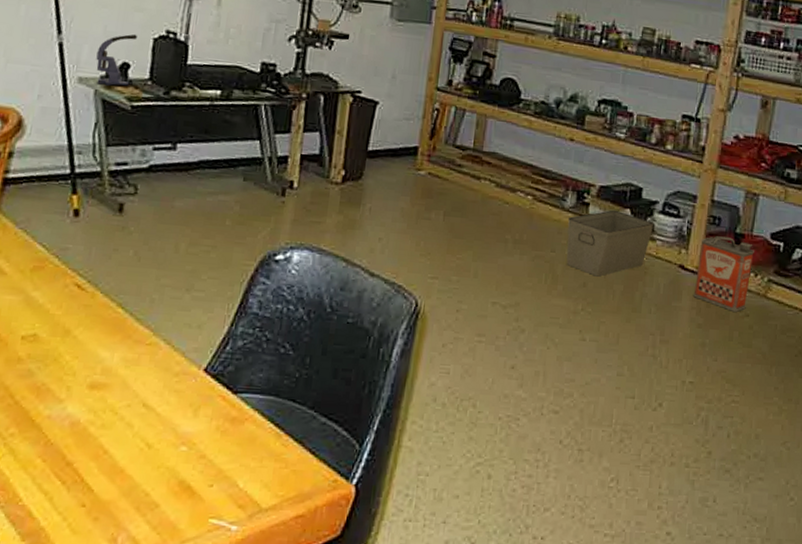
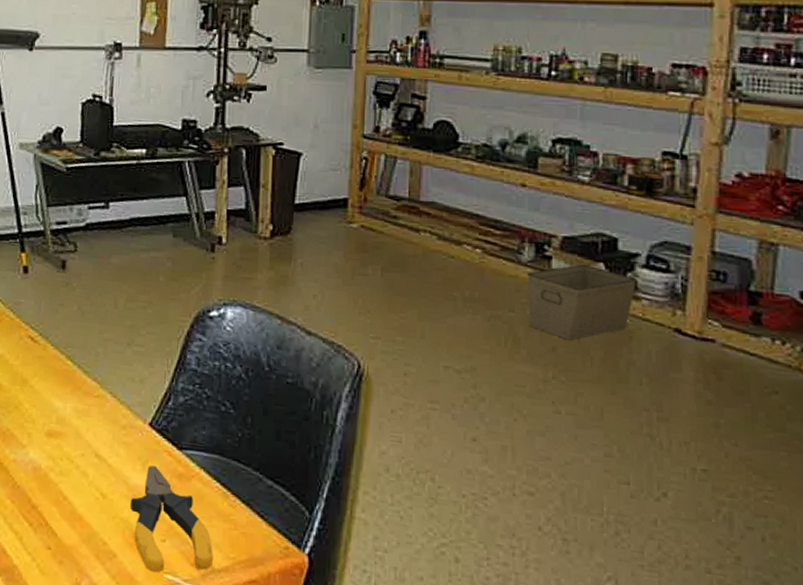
hand press: present [96,34,137,87] -> none [33,100,67,150]
pliers: none [177,411,262,519] -> present [130,465,213,573]
paint can: none [652,128,682,154] -> present [626,167,665,198]
fuel can: present [693,236,754,312] -> none [697,295,778,388]

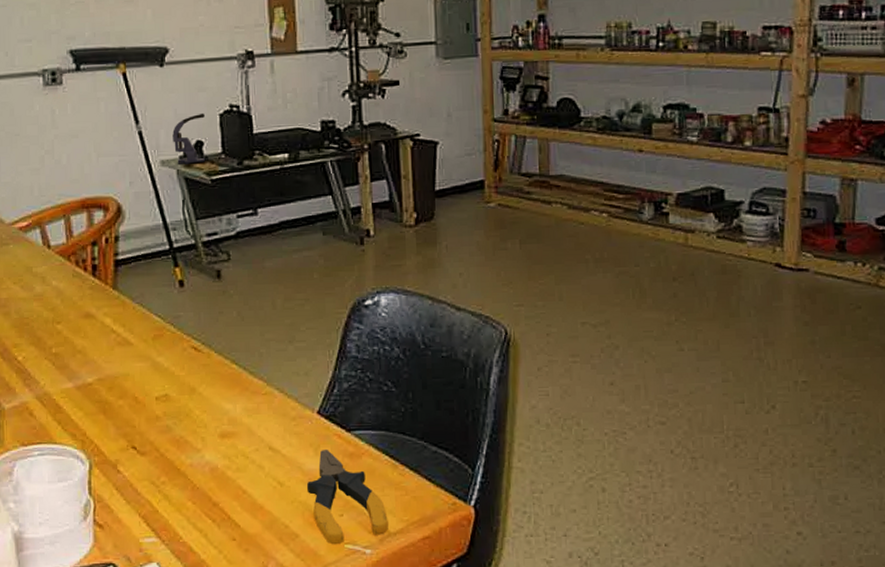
hand press: none [33,100,67,150] -> present [172,113,205,164]
storage bin: present [527,264,637,341] -> none [649,216,742,286]
paint can: present [626,167,665,198] -> none [729,122,761,150]

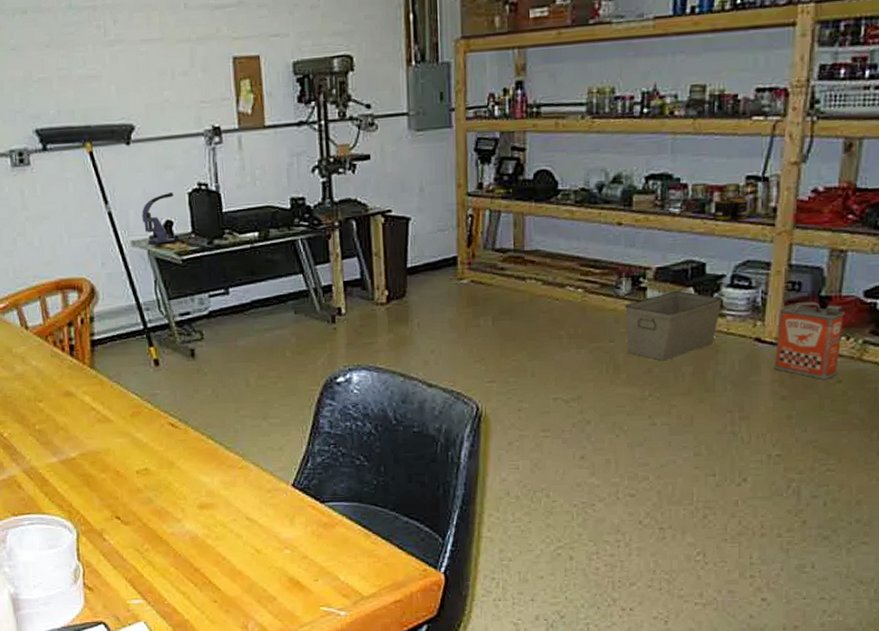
pliers: present [306,450,388,545] -> none [282,520,362,607]
storage bin: none [649,216,742,286] -> present [625,290,722,361]
paint can: none [729,122,761,150] -> present [713,192,748,221]
fuel can: none [795,228,859,305] -> present [774,302,844,379]

